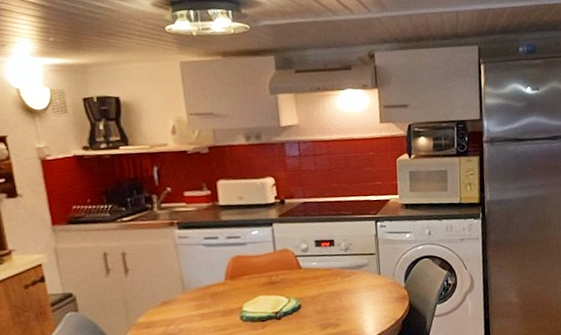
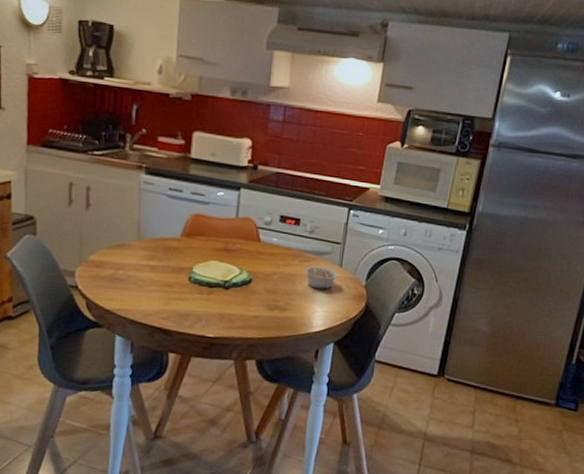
legume: none [347,278,380,300] -> present [304,265,339,290]

